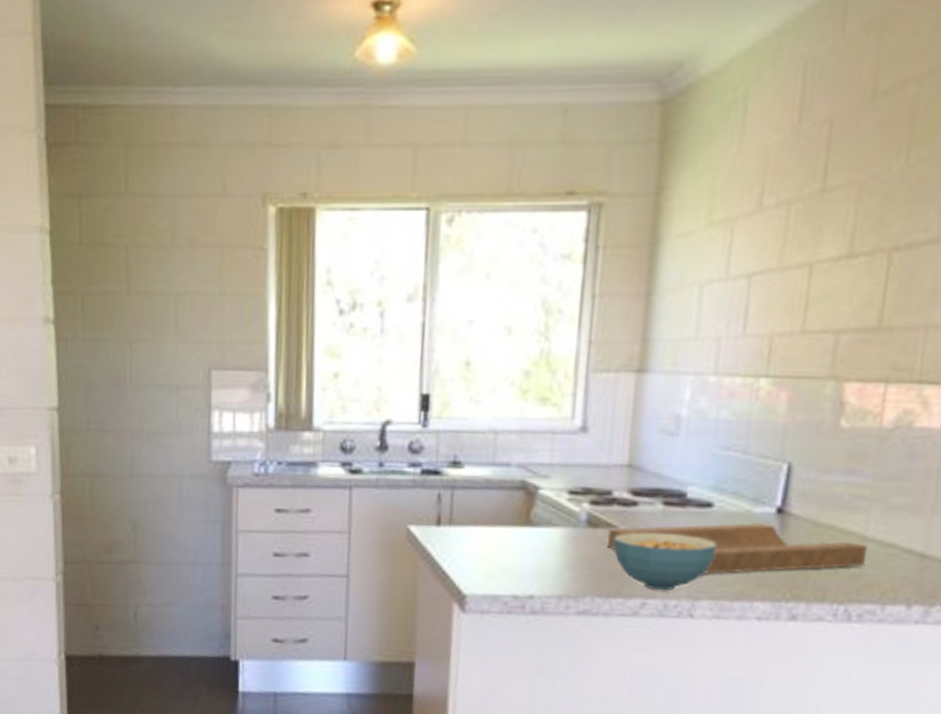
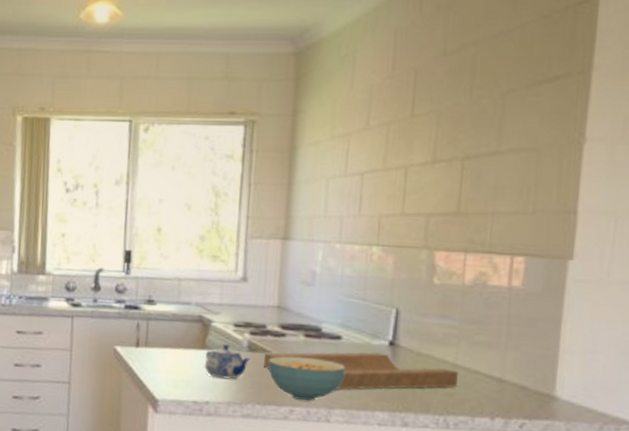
teapot: none [527,518,589,565] -> present [204,344,250,379]

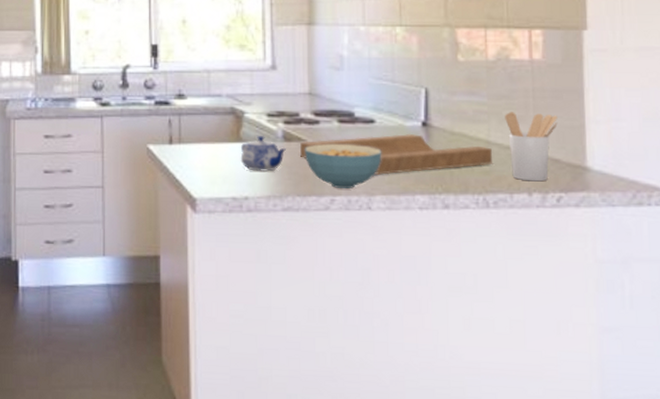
utensil holder: none [475,337,531,407] -> present [505,112,558,182]

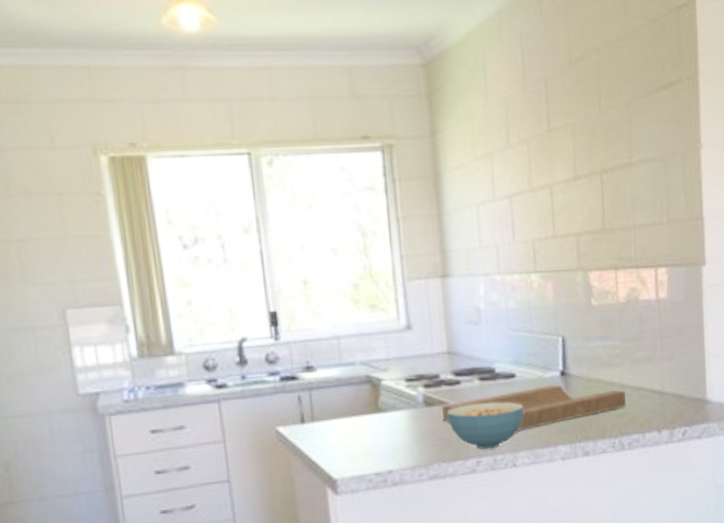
teapot: present [240,135,286,172] -> none [380,402,428,442]
utensil holder: present [505,112,558,182] -> none [636,352,682,420]

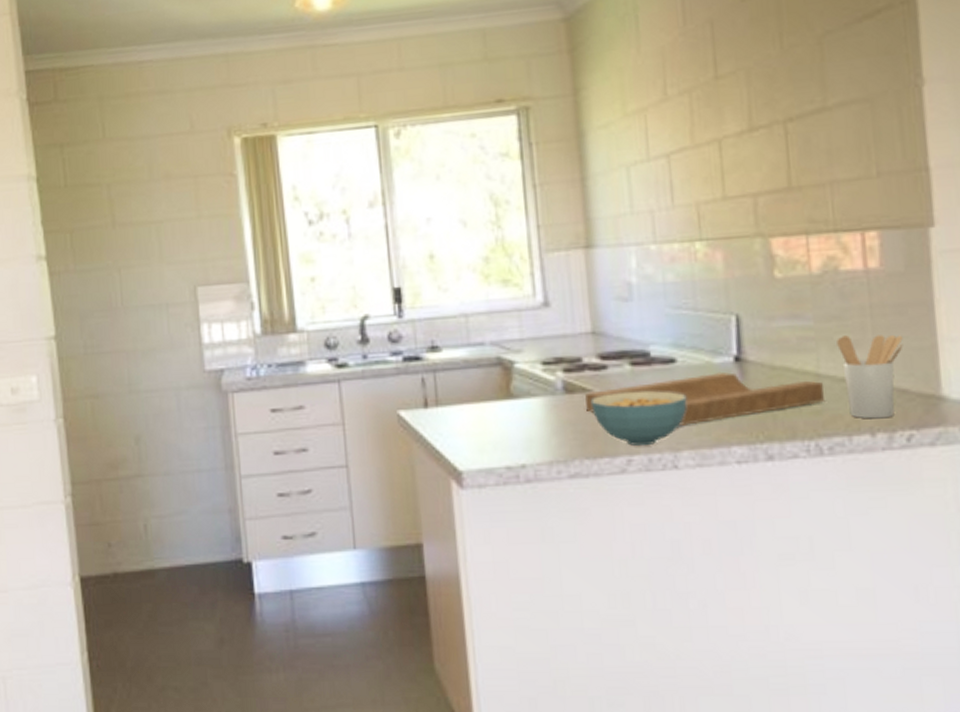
utensil holder: none [636,352,682,420] -> present [837,335,903,419]

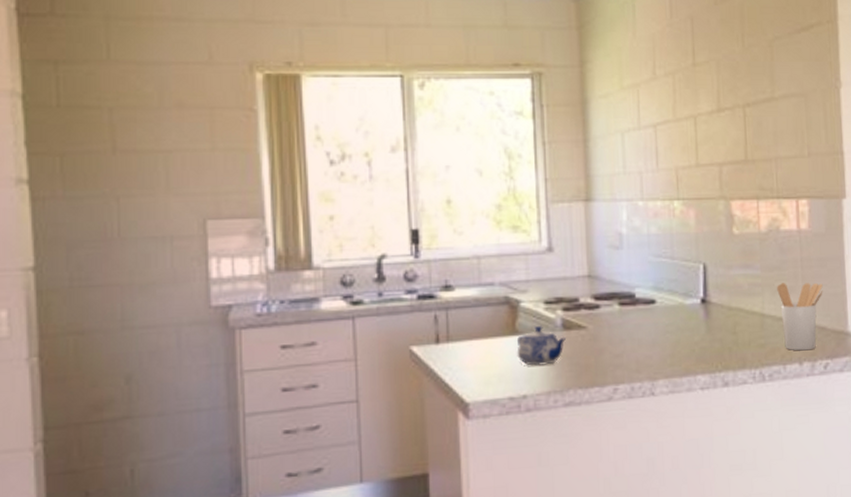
teapot: none [512,388,568,433] -> present [517,325,566,366]
cutting board: present [585,371,824,426] -> none [581,311,767,358]
cereal bowl: present [590,390,687,446] -> none [585,327,664,376]

